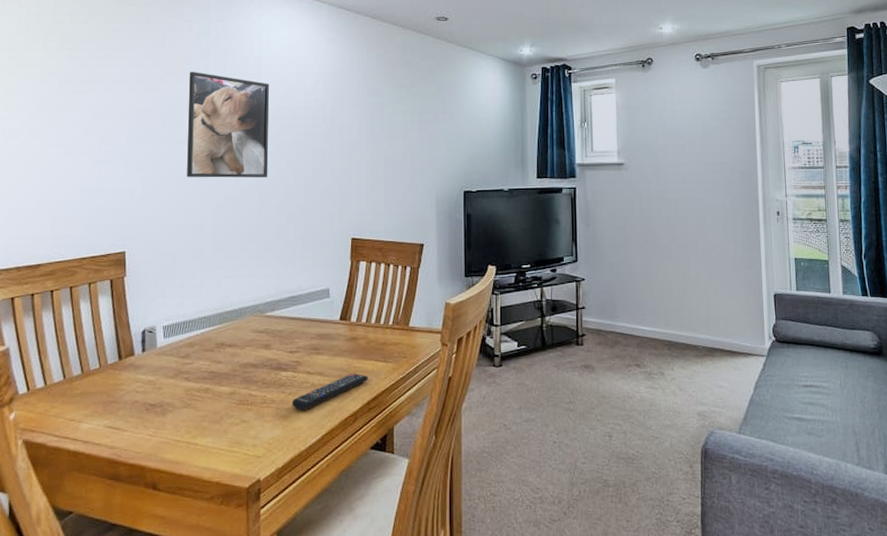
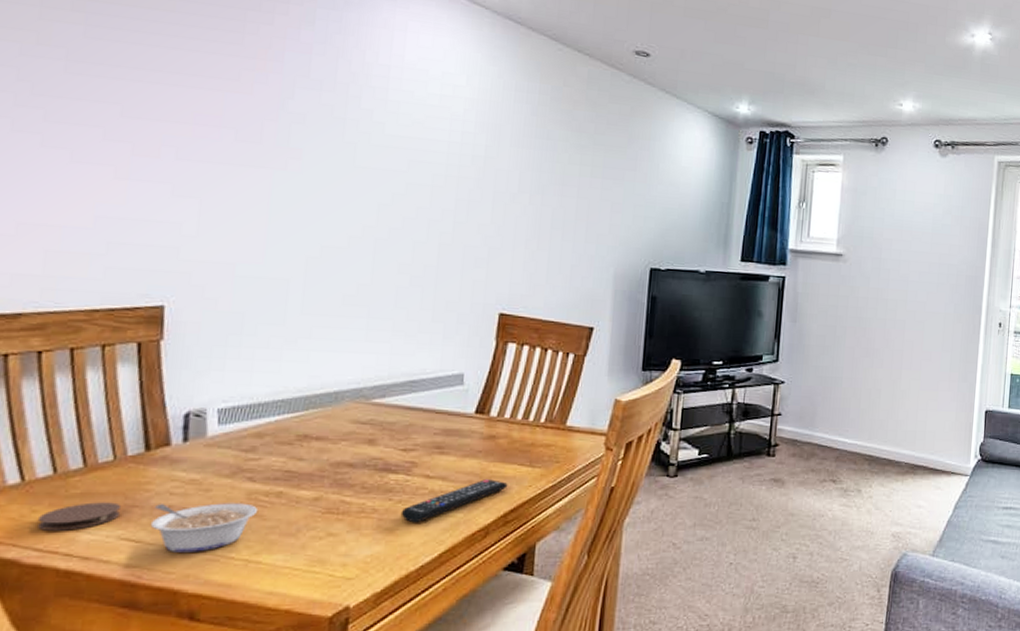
coaster: none [56,399,105,422] -> present [38,502,120,531]
legume: none [124,398,194,437] -> present [150,503,259,552]
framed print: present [187,72,270,178] -> none [267,72,400,227]

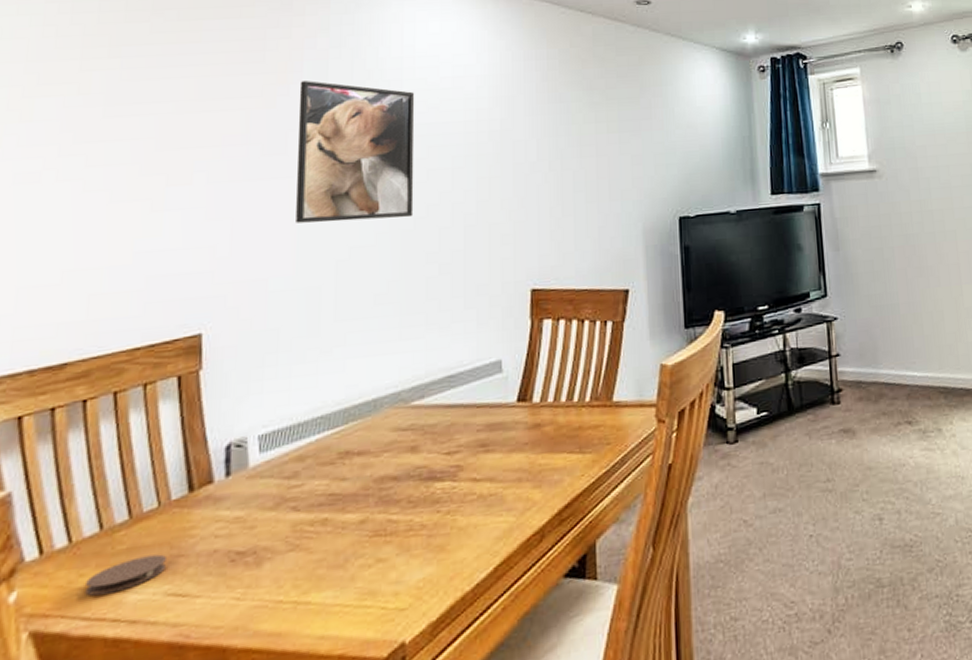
legume: present [150,503,259,552] -> none [196,536,305,603]
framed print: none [267,72,400,227] -> present [296,81,415,223]
remote control: present [400,479,508,523] -> none [450,473,559,536]

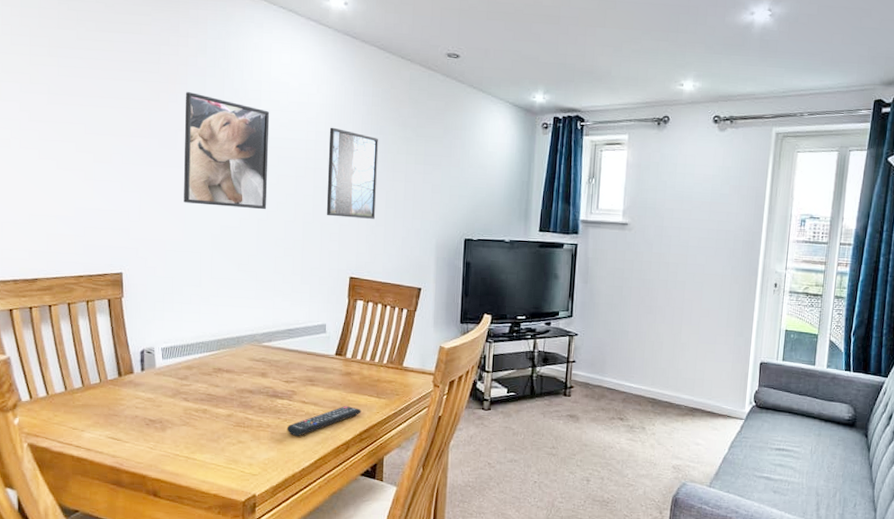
coaster: present [85,554,166,596] -> none [59,411,106,430]
remote control: none [450,473,559,536] -> present [286,406,362,437]
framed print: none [494,101,561,214] -> present [326,127,379,219]

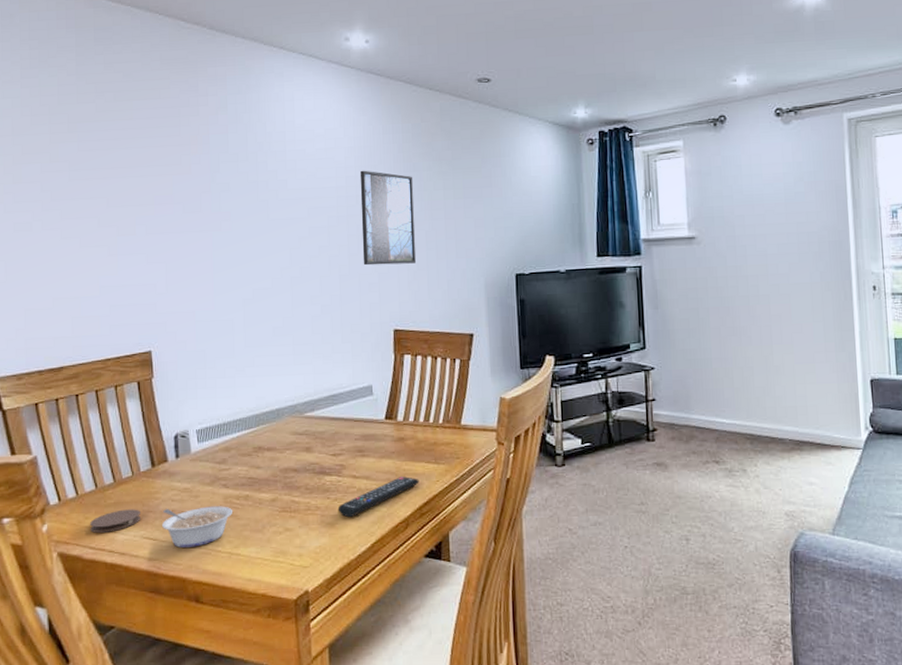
coaster: none [59,411,106,430] -> present [90,509,140,533]
legume: none [125,414,192,450] -> present [161,506,233,548]
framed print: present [184,92,270,210] -> none [207,151,300,268]

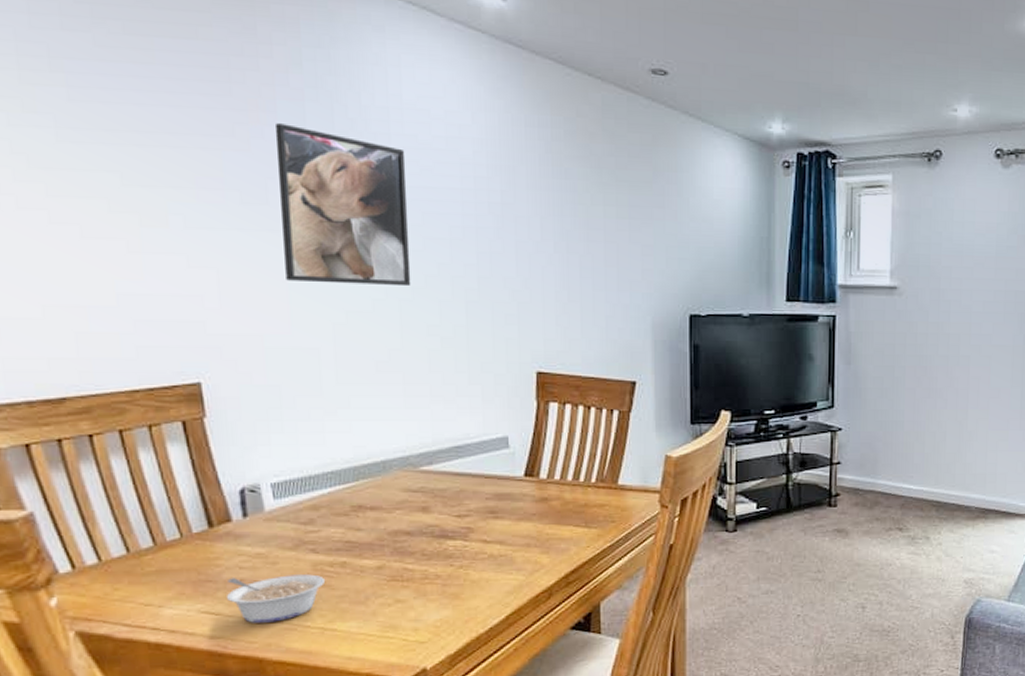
coaster: present [90,509,140,533] -> none [122,578,196,607]
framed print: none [207,151,300,268] -> present [274,123,411,287]
remote control: present [337,476,419,518] -> none [463,541,566,587]
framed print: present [359,170,417,266] -> none [493,170,567,293]

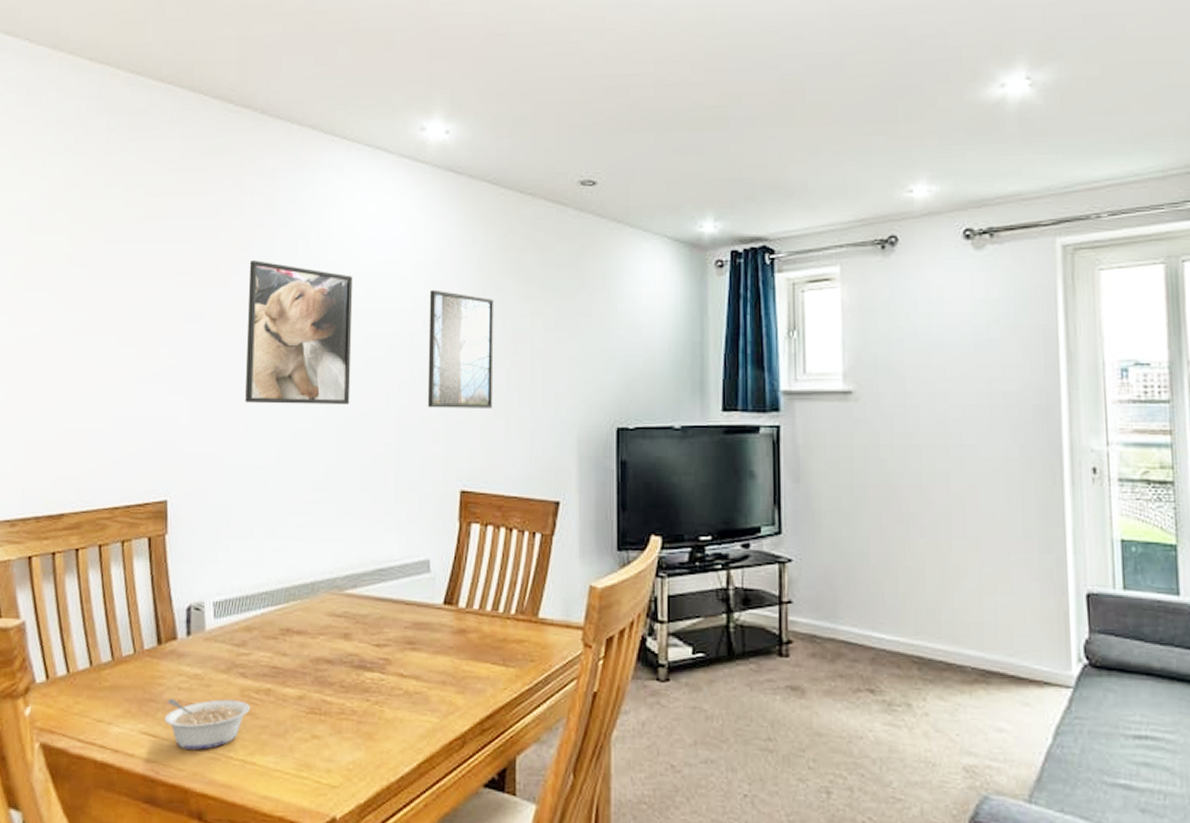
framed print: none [493,170,567,293] -> present [427,289,495,408]

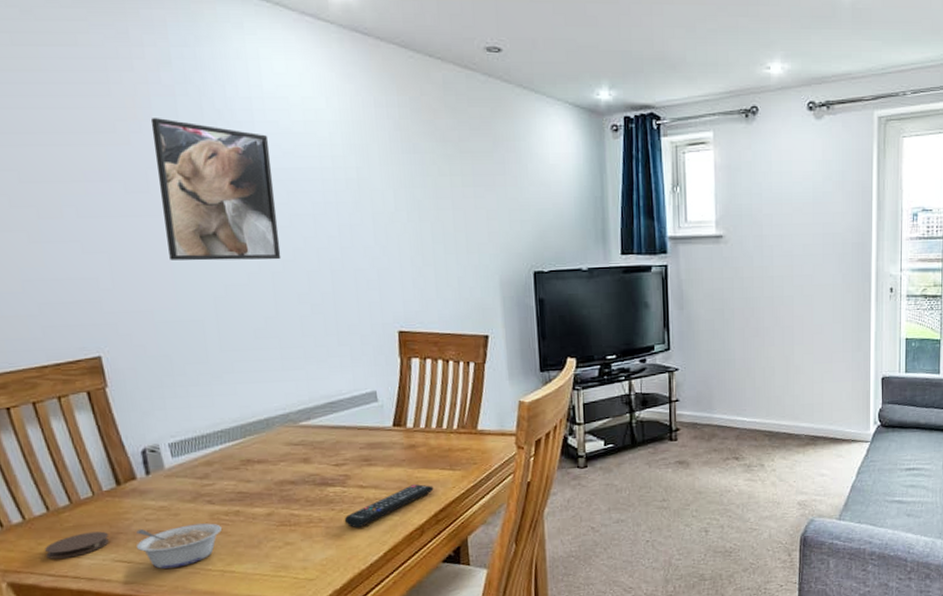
coaster: none [80,695,140,723] -> present [45,531,109,559]
remote control: none [378,680,482,728] -> present [344,484,434,528]
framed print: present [427,289,495,408] -> none [348,149,422,260]

